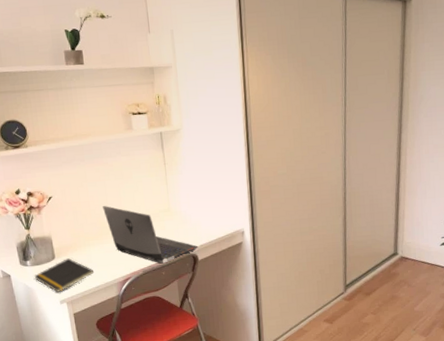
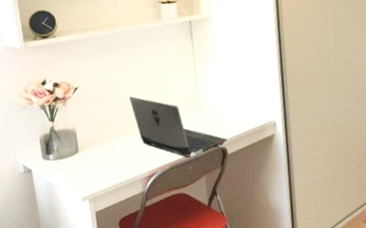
notepad: present [34,258,95,292] -> none [56,152,119,189]

